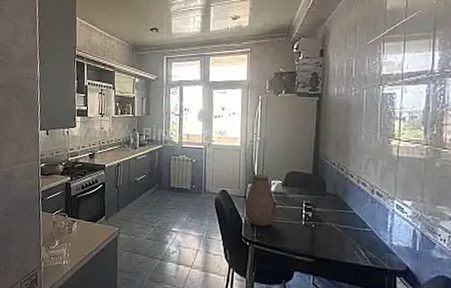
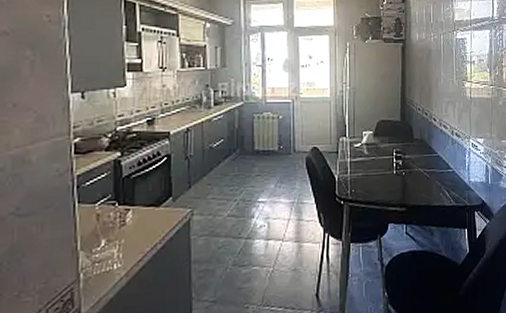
vase: present [244,173,276,228] -> none [337,125,369,183]

